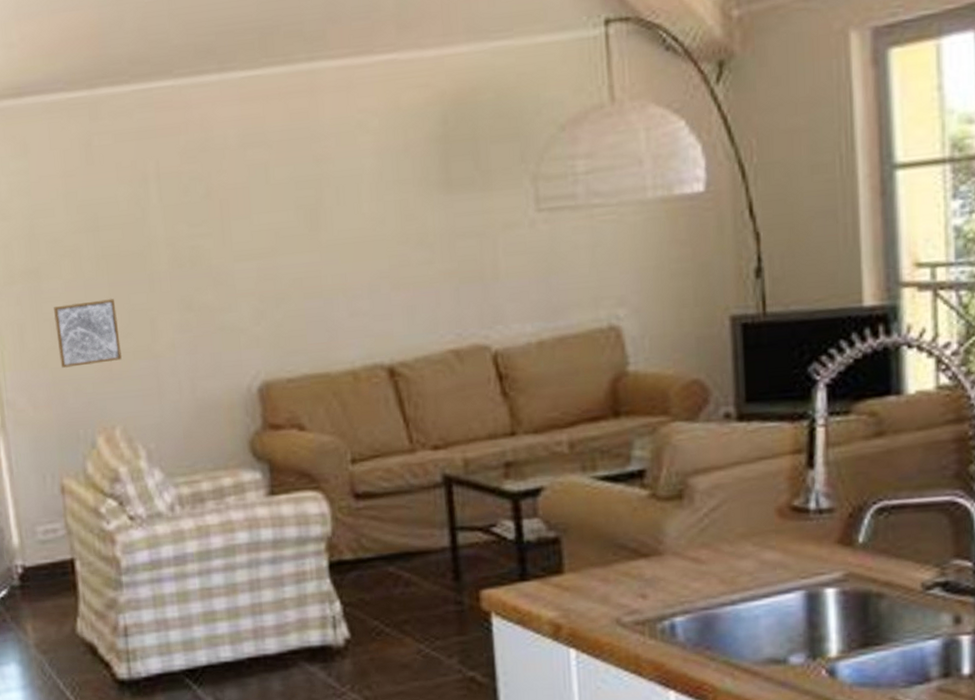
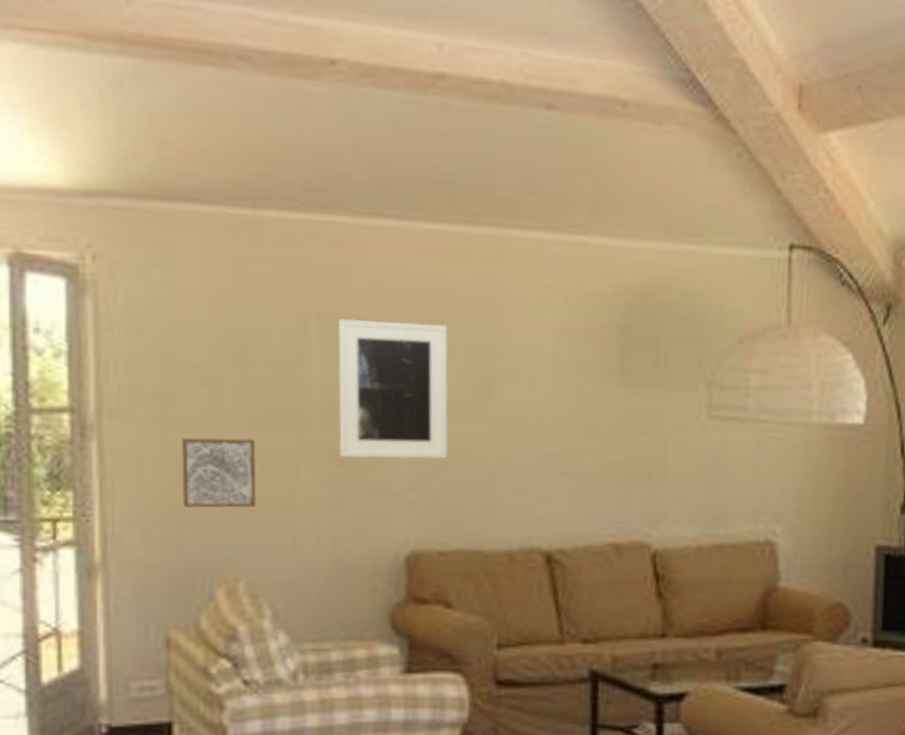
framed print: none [174,164,286,304] -> present [337,318,449,460]

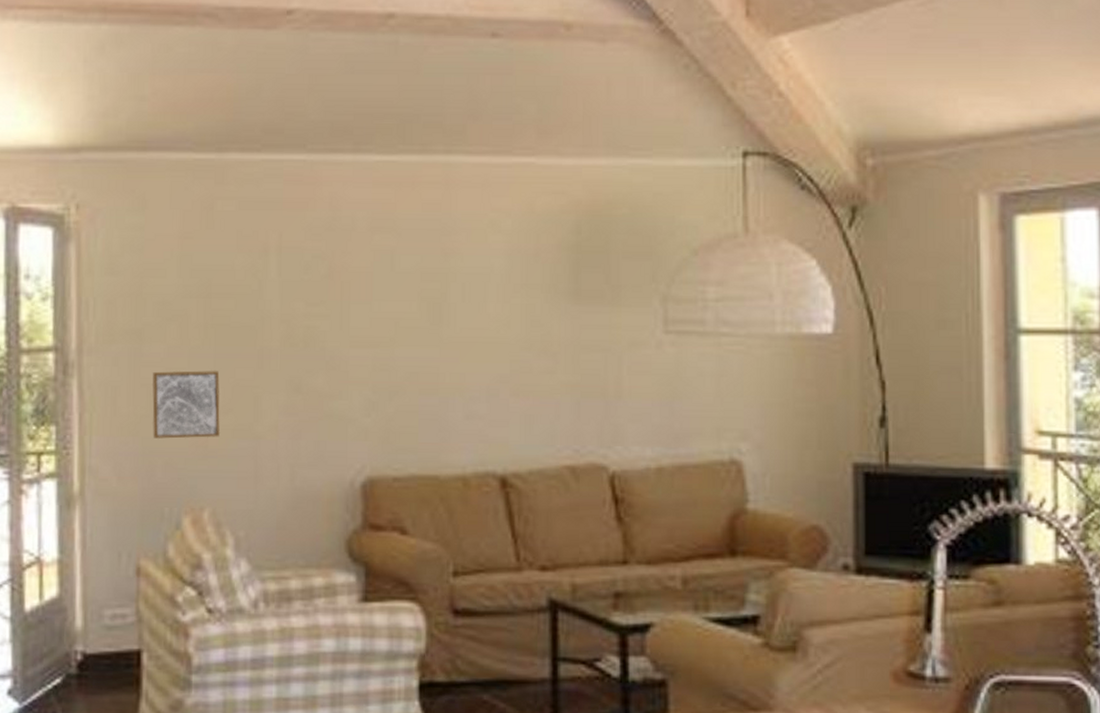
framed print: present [337,318,449,460] -> none [295,251,402,387]

